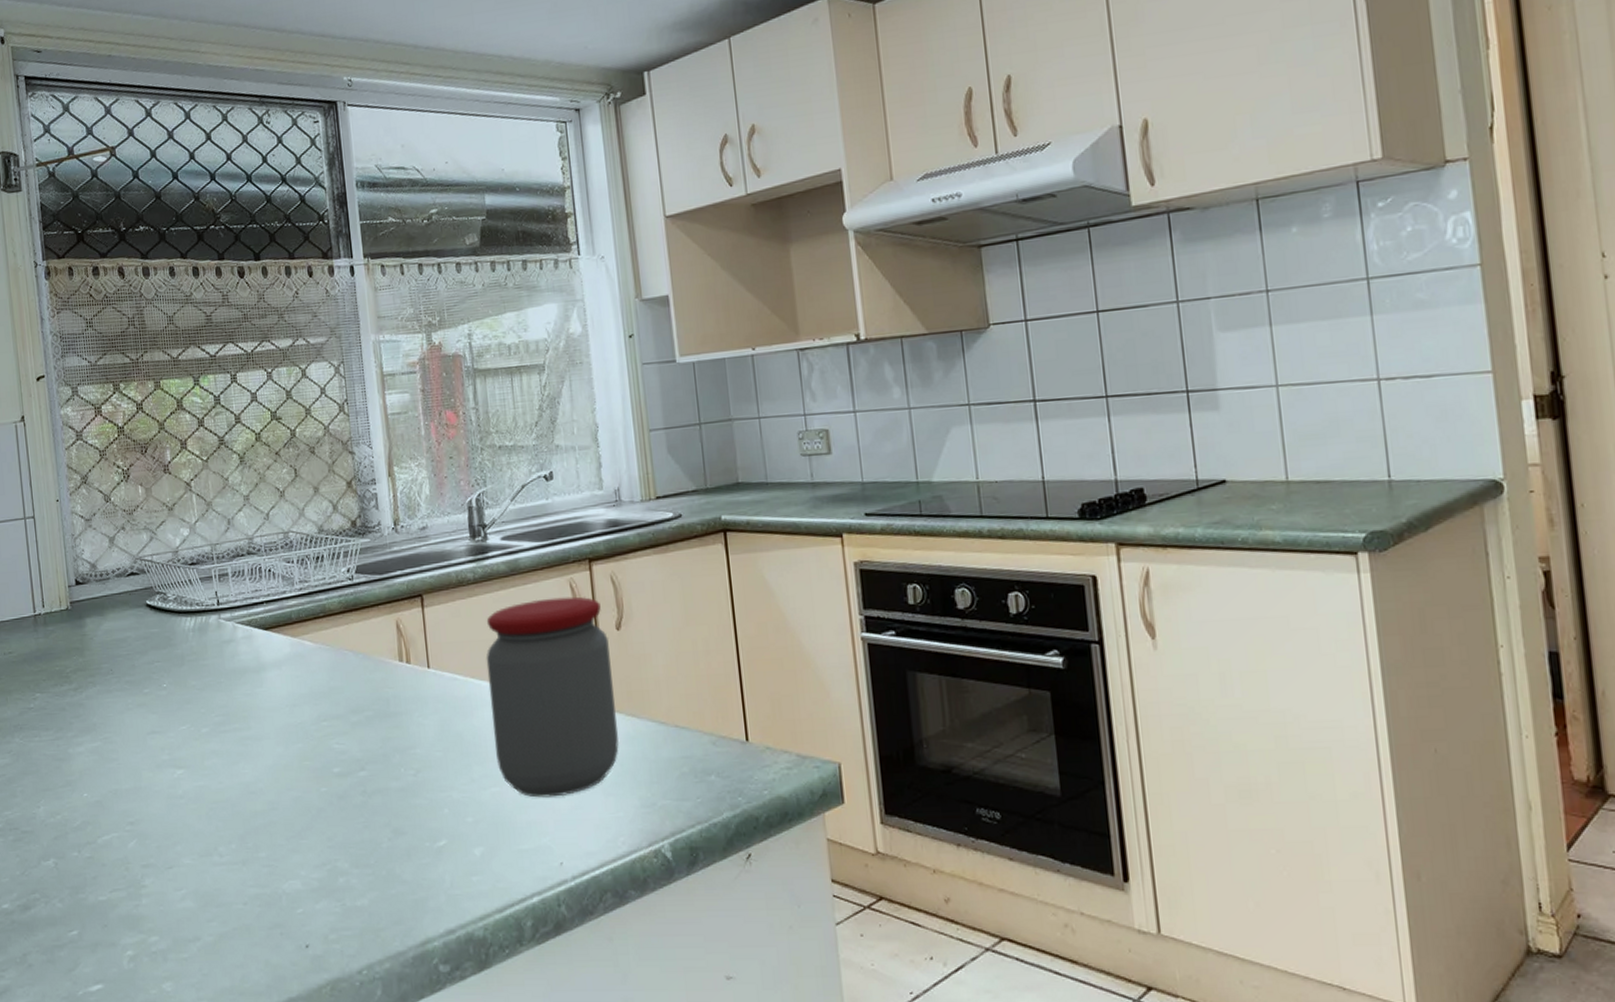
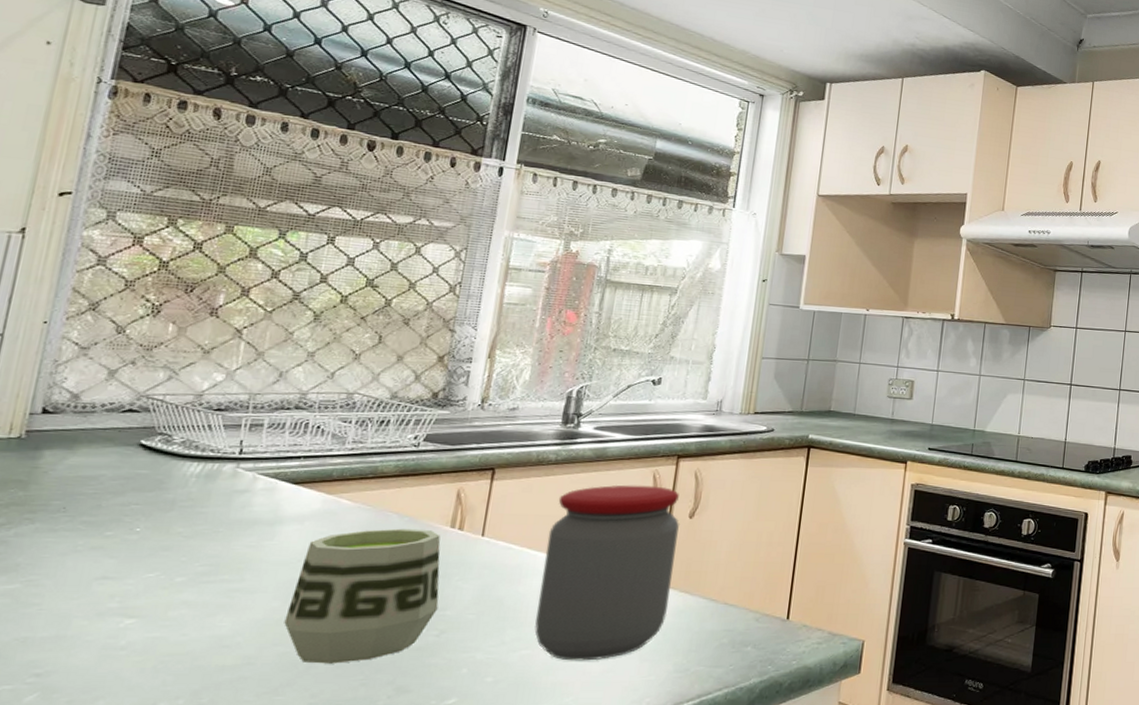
cup: none [289,665,409,807] -> present [284,528,441,664]

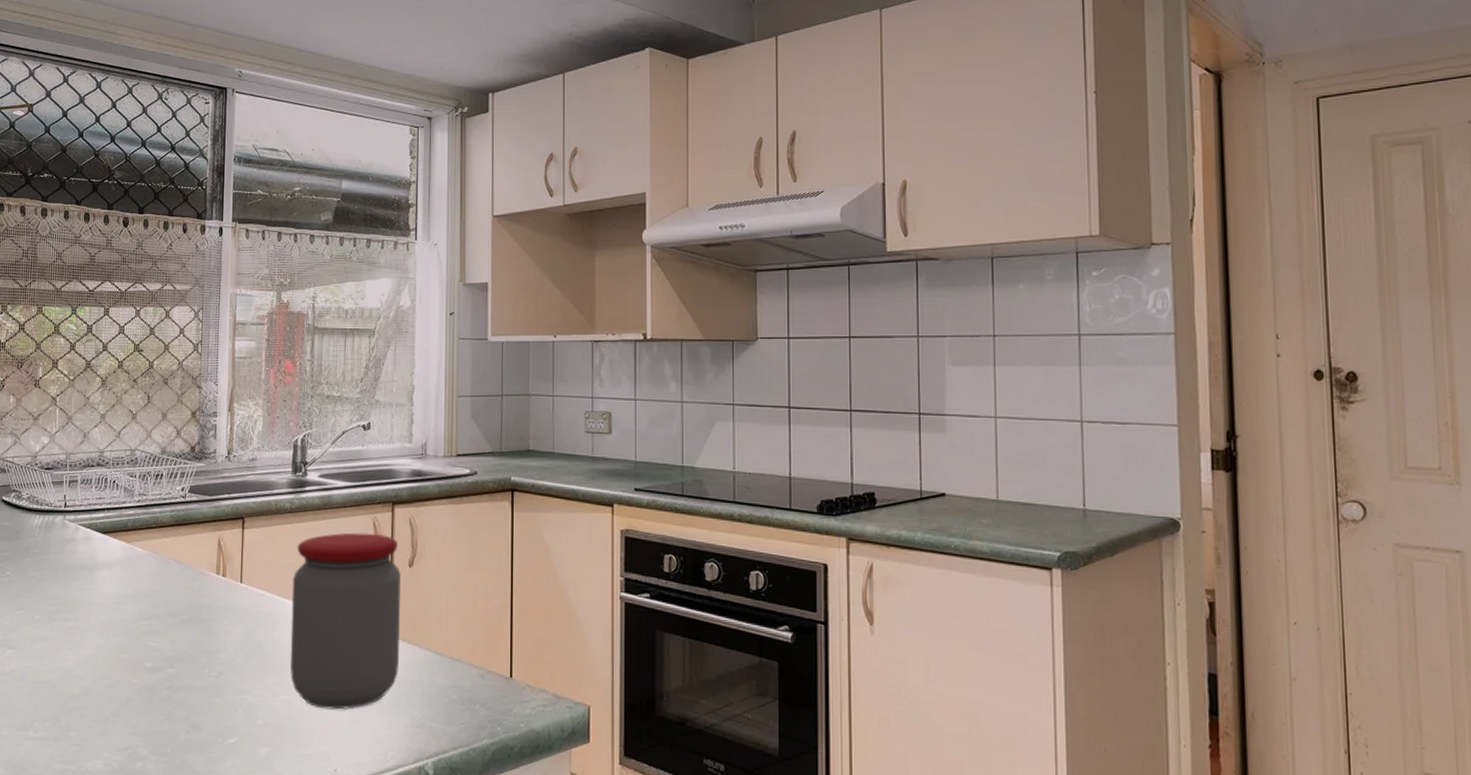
cup: present [284,528,441,664] -> none [108,574,215,698]

